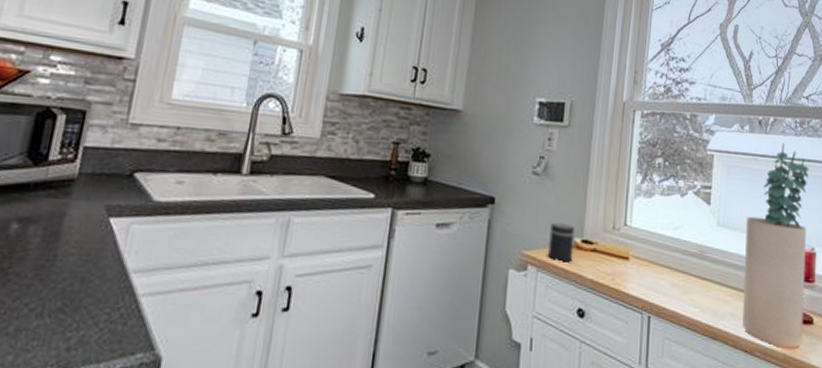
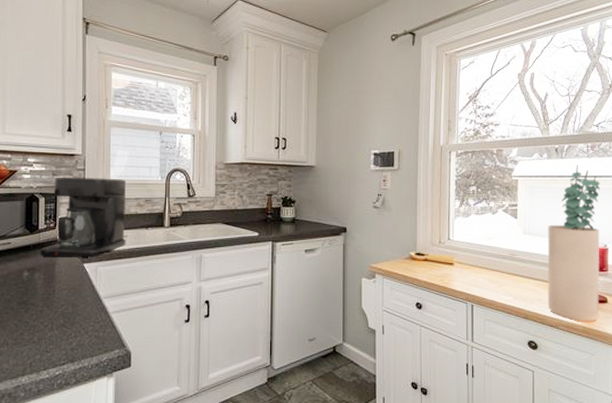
coffee maker: none [43,87,195,210] -> present [40,177,127,258]
cylinder: present [548,222,575,263] -> none [390,242,410,270]

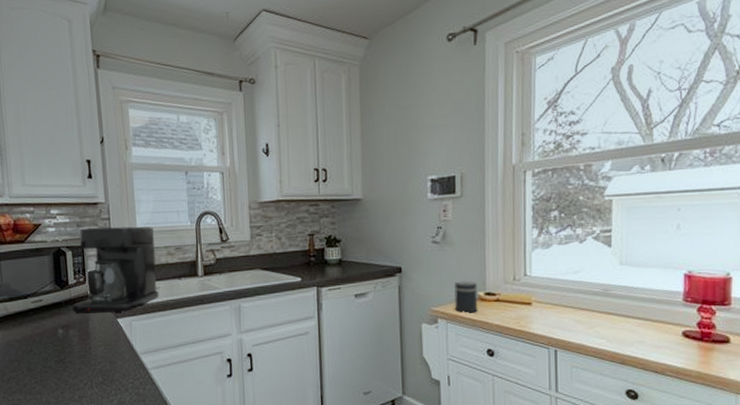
cylinder: none [390,242,410,270] -> present [454,281,478,313]
vase: present [547,164,601,323] -> none [651,176,723,367]

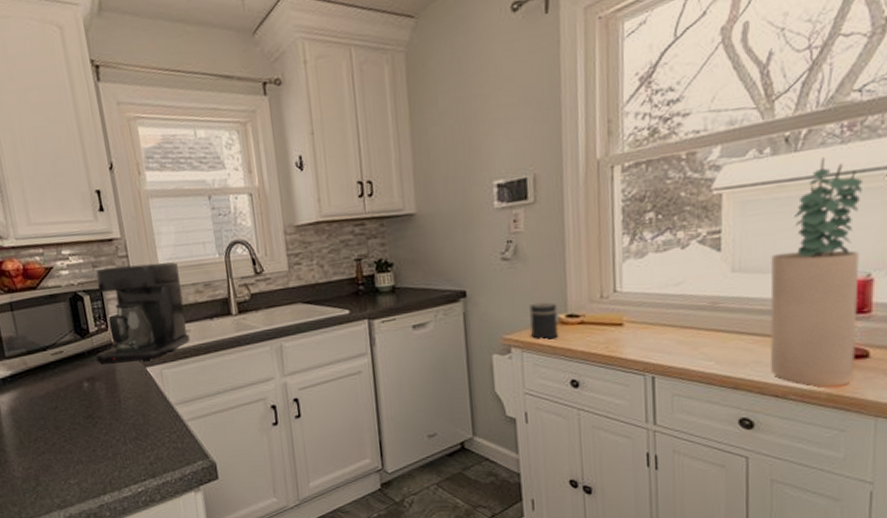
vase: none [651,176,723,367] -> present [770,157,864,388]

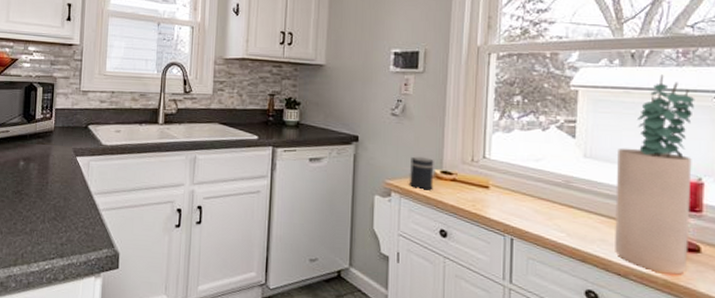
coffee maker: present [96,262,190,364] -> none [36,67,122,151]

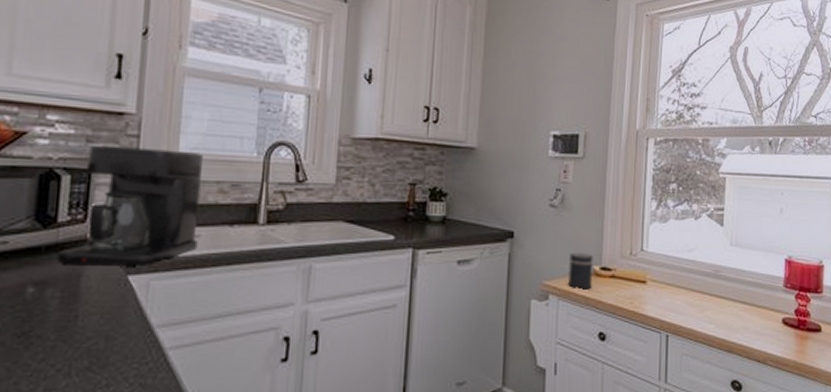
coffee maker: none [36,67,122,151] -> present [57,145,204,266]
vase: present [615,74,695,276] -> none [755,162,818,357]

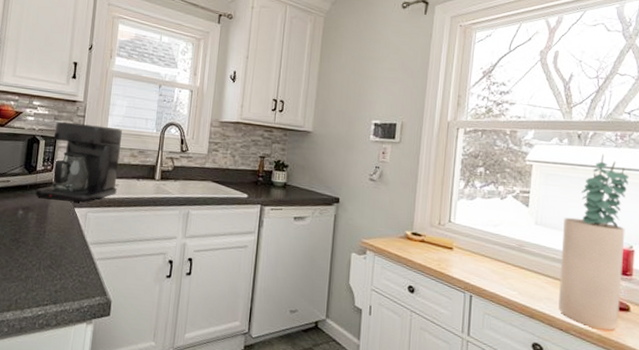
cylinder: present [568,252,593,290] -> none [383,218,406,250]
vase: none [755,162,818,357] -> present [558,154,630,332]

